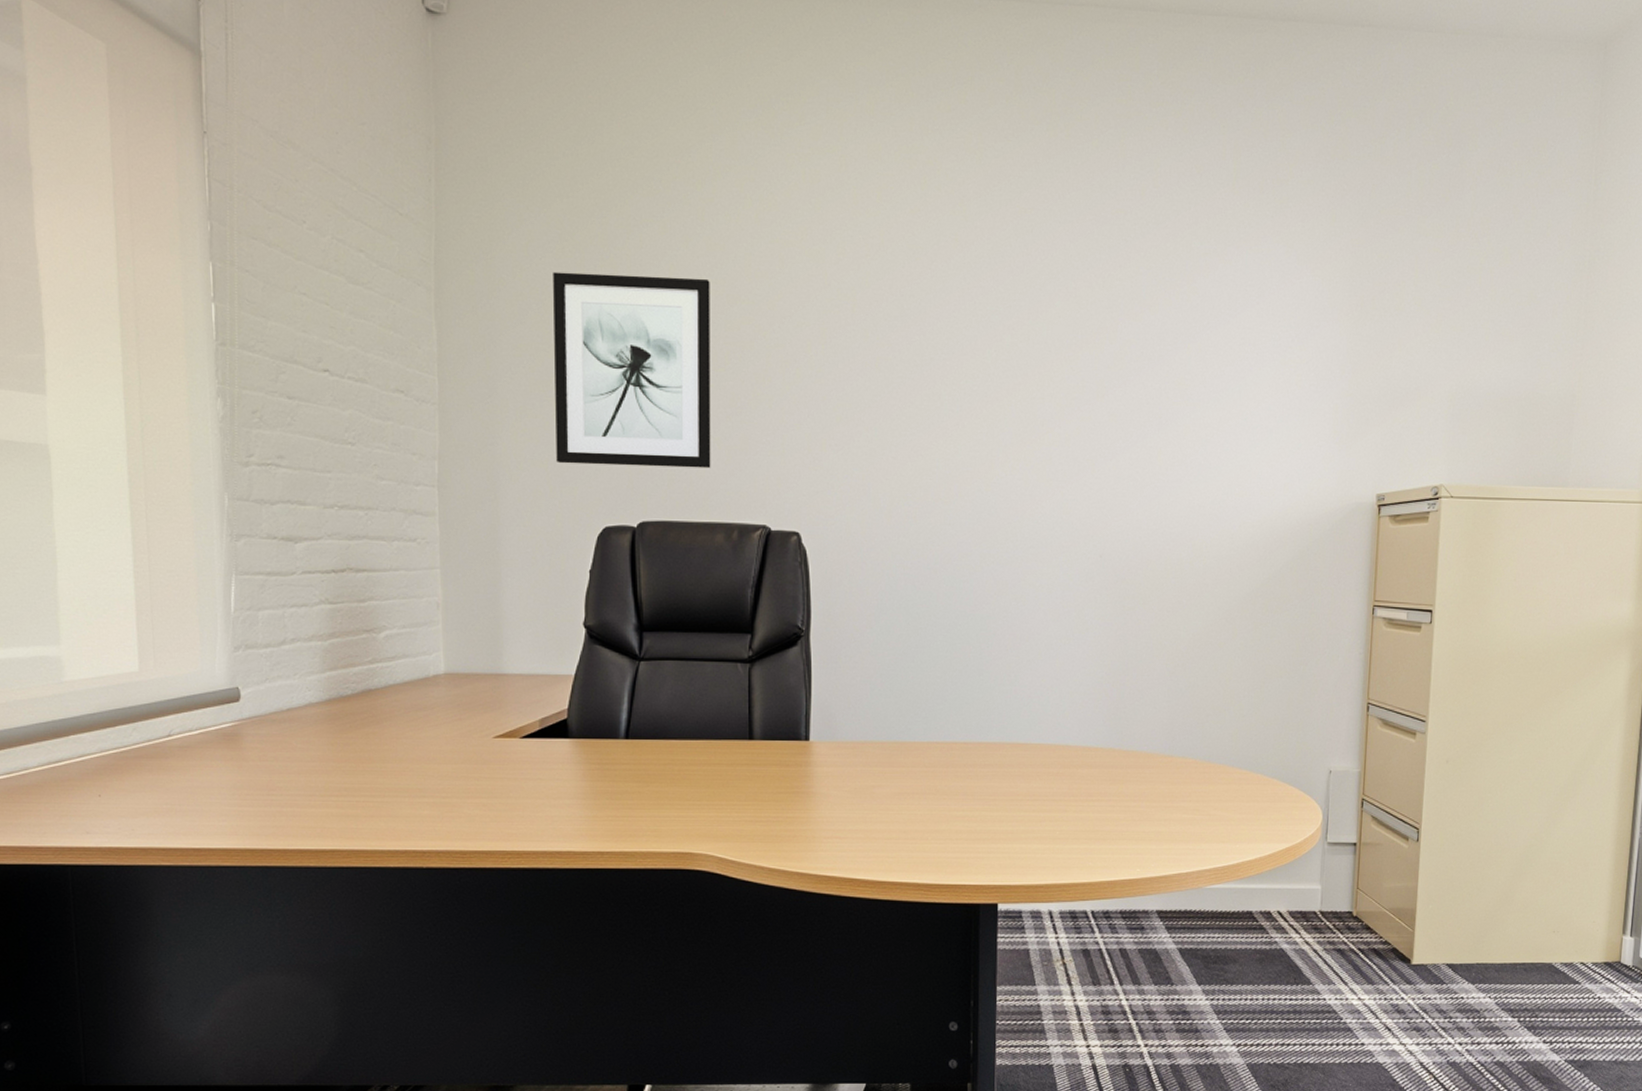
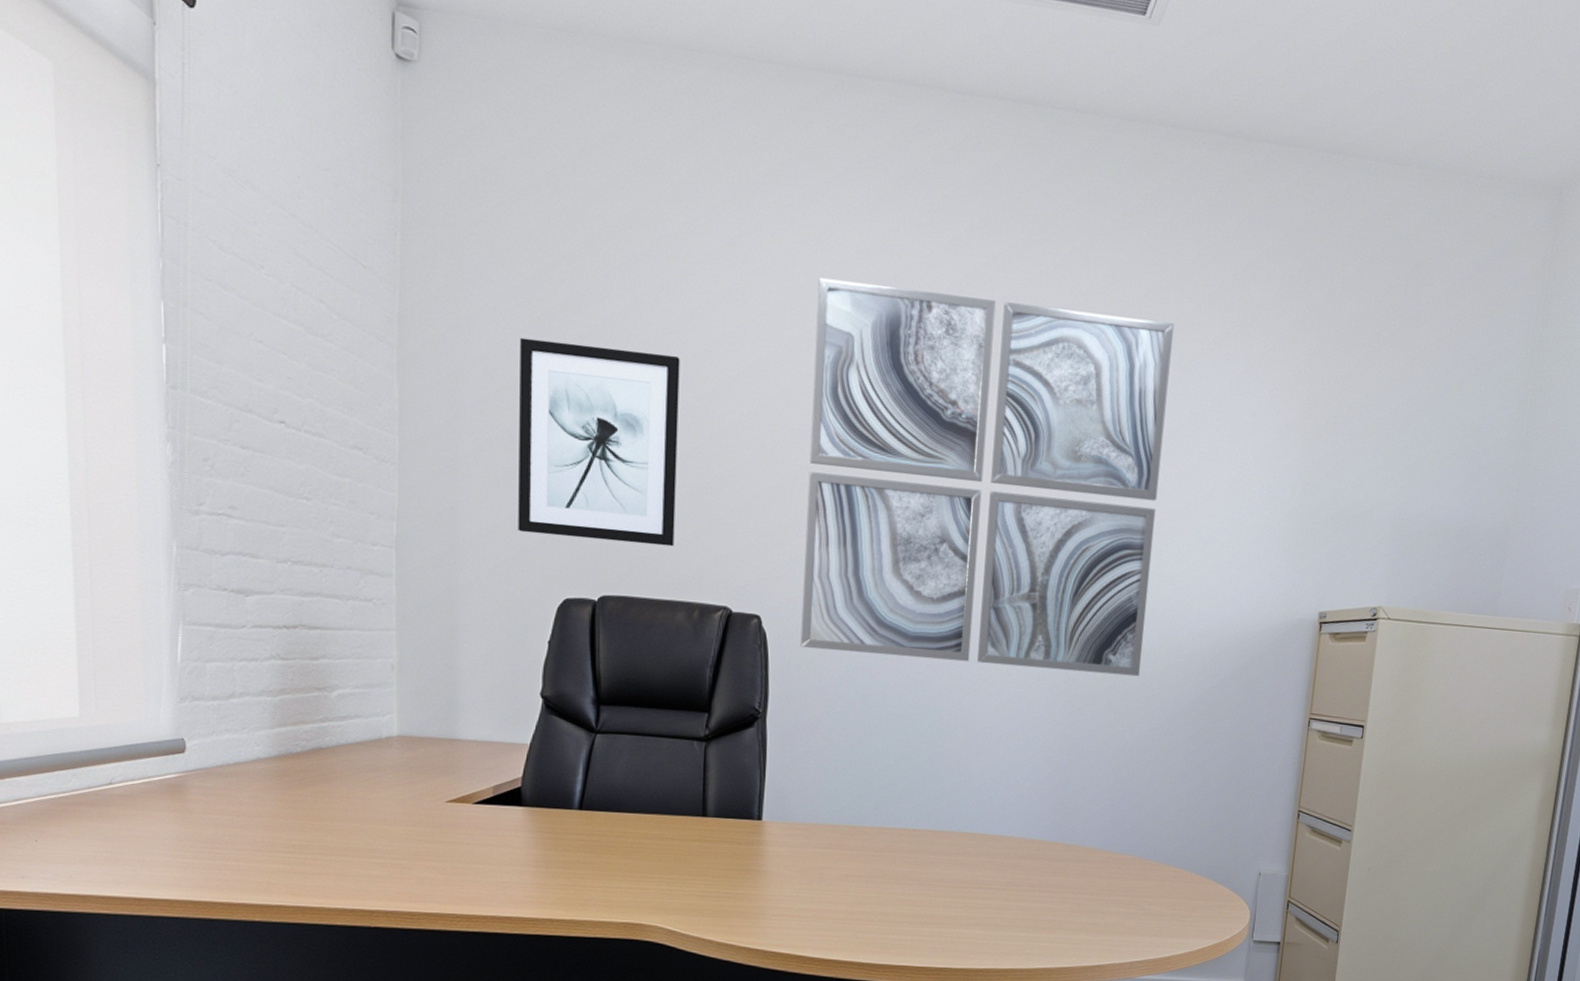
wall art: none [841,190,1207,572] -> present [800,277,1174,677]

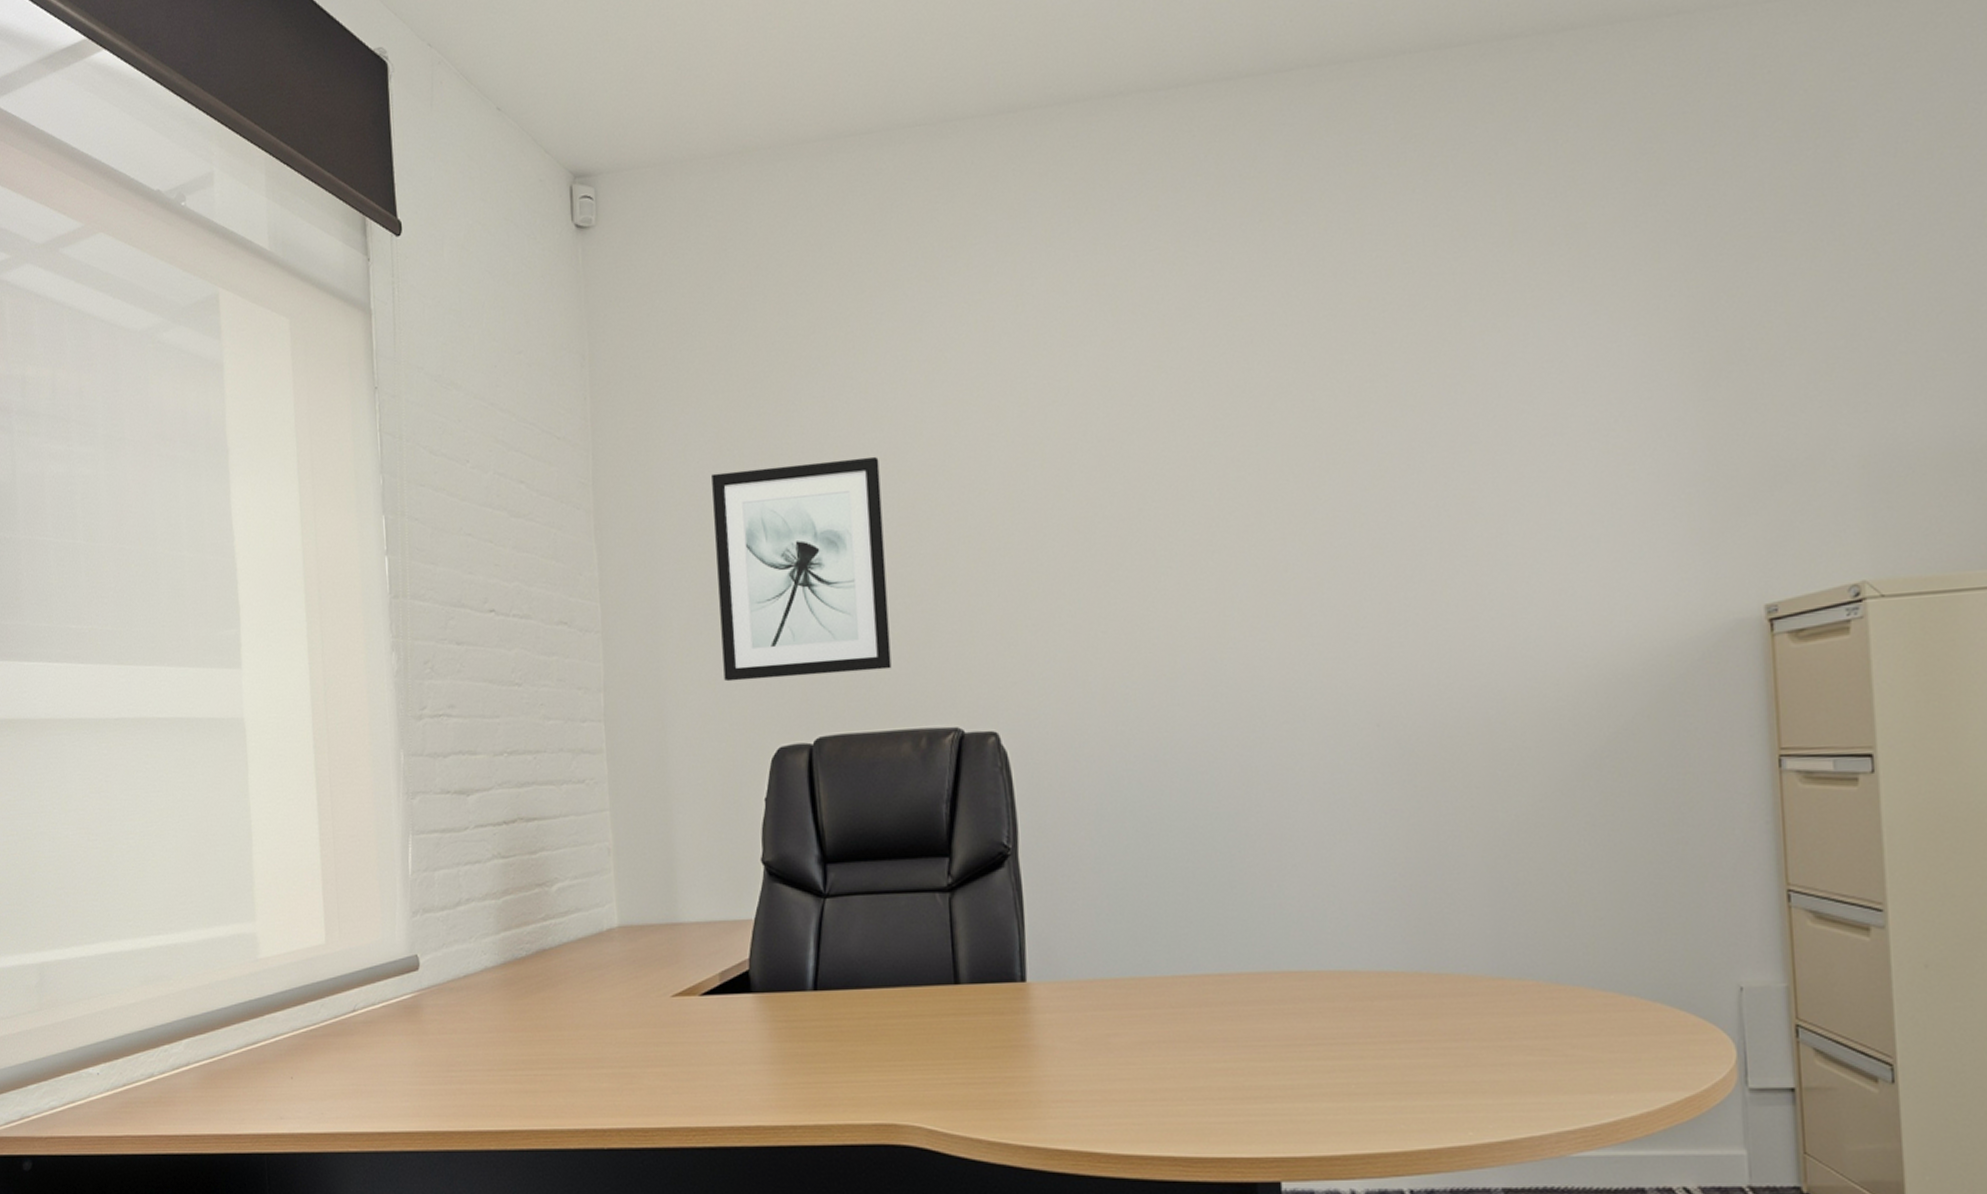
wall art: present [800,277,1174,677] -> none [1023,278,1506,763]

